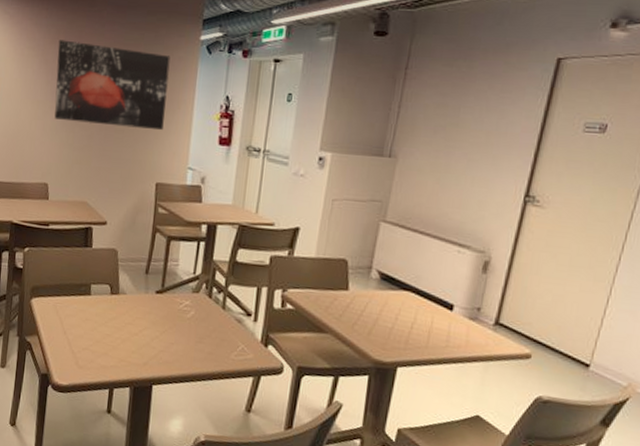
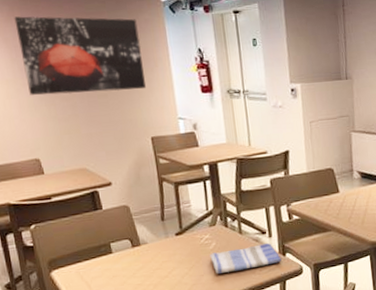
dish towel: none [185,321,262,353] -> present [210,243,282,274]

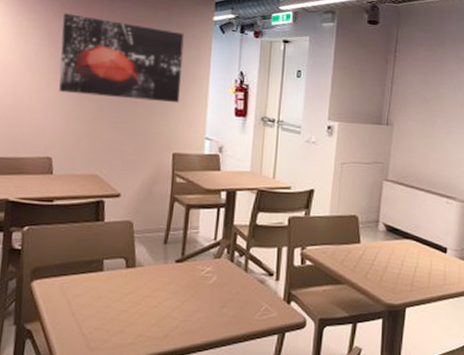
dish towel: present [210,243,282,274] -> none [207,287,285,313]

